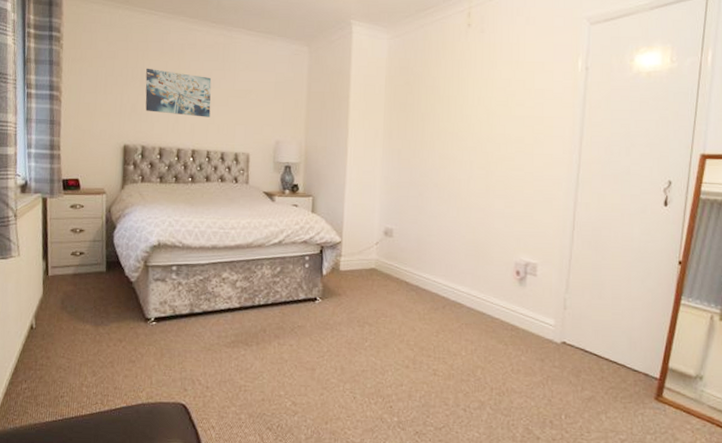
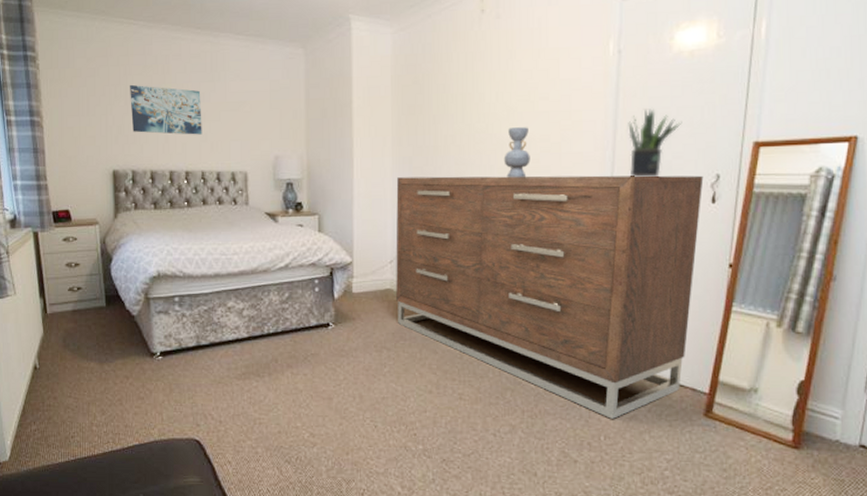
dresser: none [380,167,657,399] -> present [396,175,704,419]
decorative vase: none [482,128,506,173] -> present [503,127,530,177]
potted plant: none [593,119,640,180] -> present [628,108,682,177]

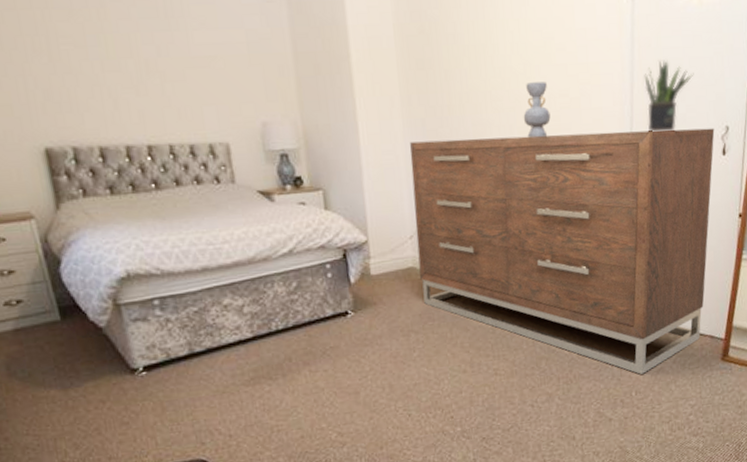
wall art: present [130,84,202,135] -> none [53,34,164,100]

